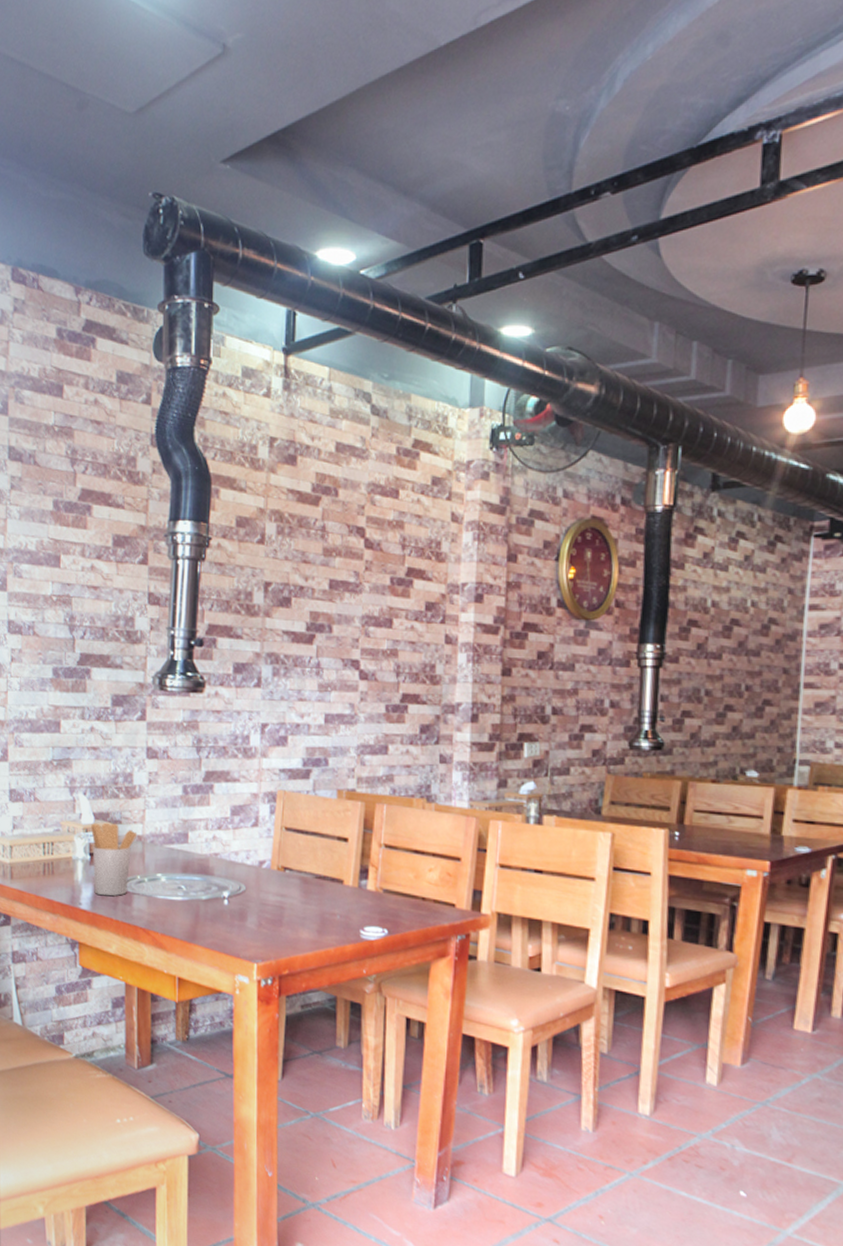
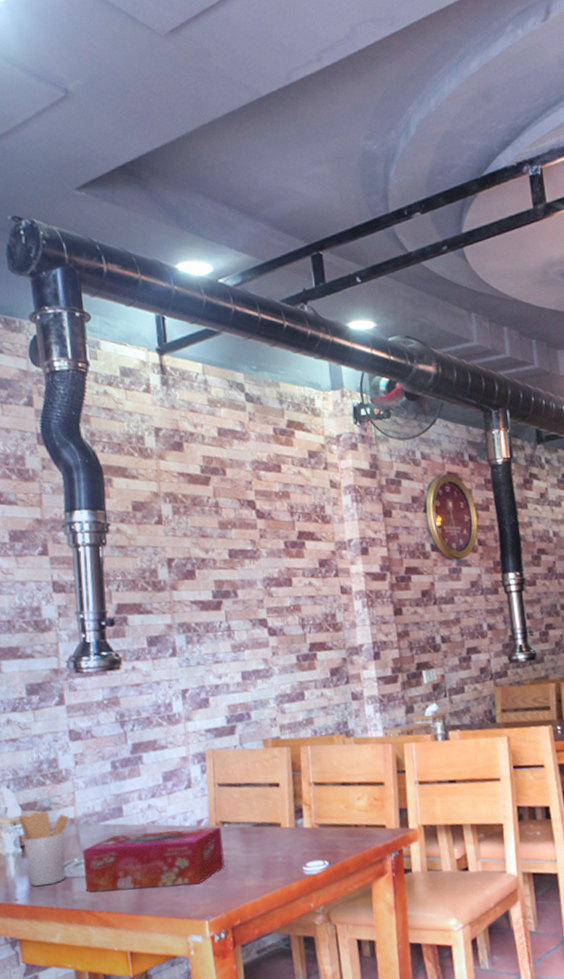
tissue box: none [144,861,282,926] -> present [82,827,225,892]

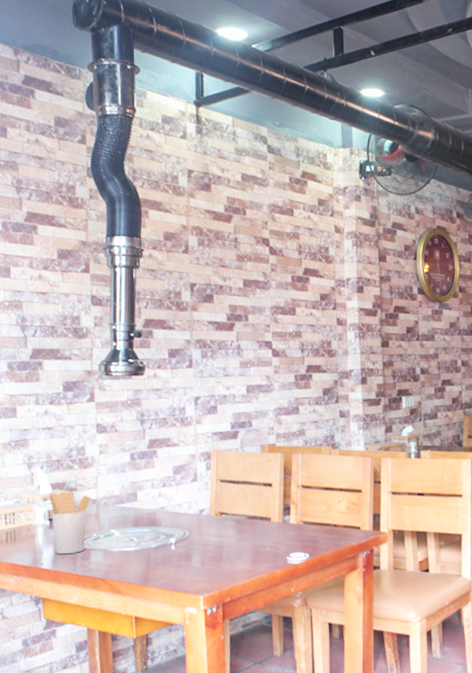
tissue box: present [82,827,225,892] -> none [101,516,220,564]

